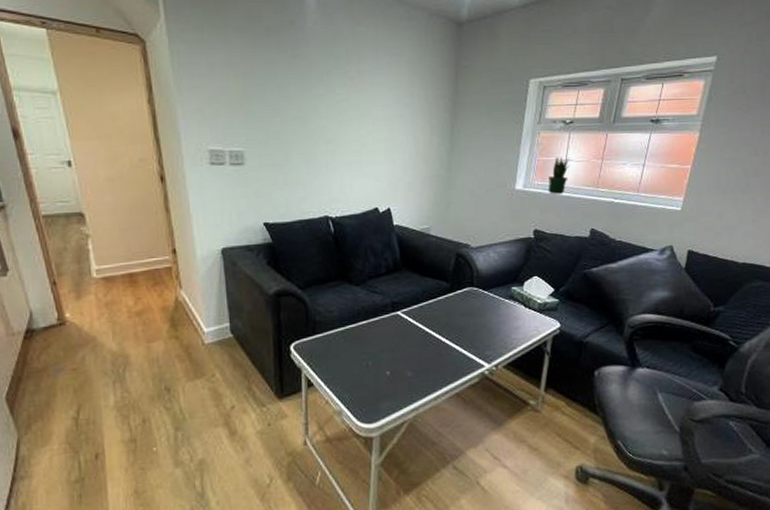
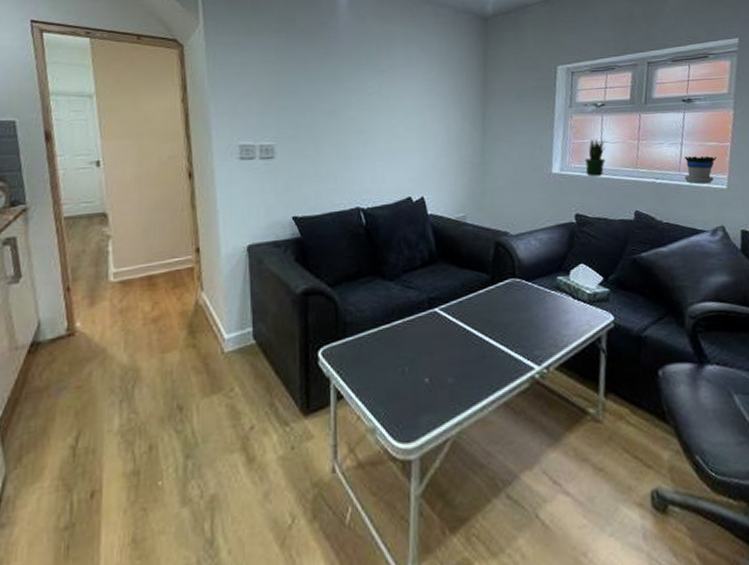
flowerpot: none [642,177,675,206] -> present [684,156,717,185]

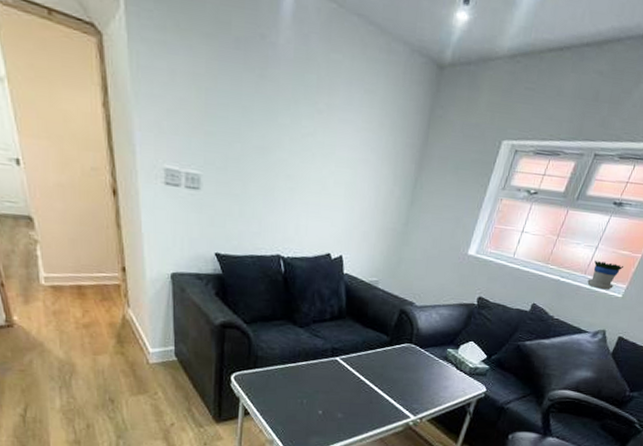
planter: present [585,139,606,178] -> none [499,227,527,266]

